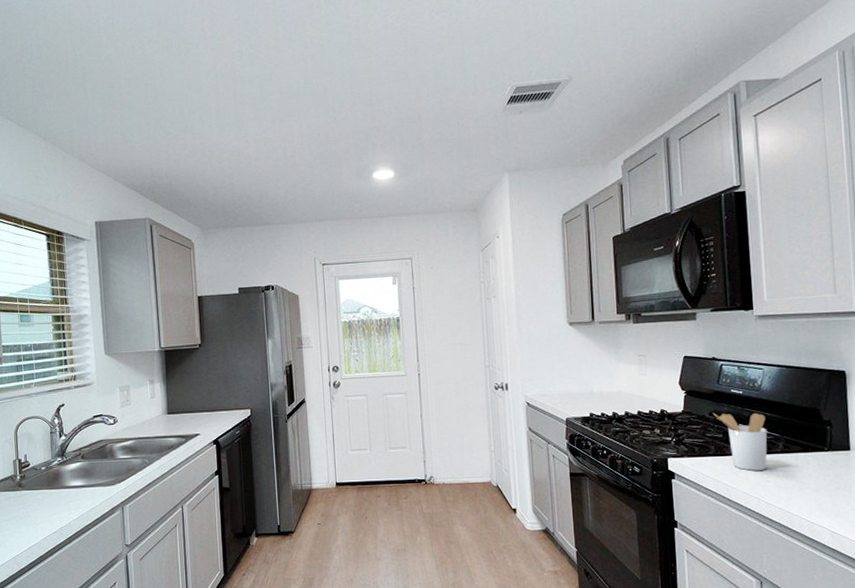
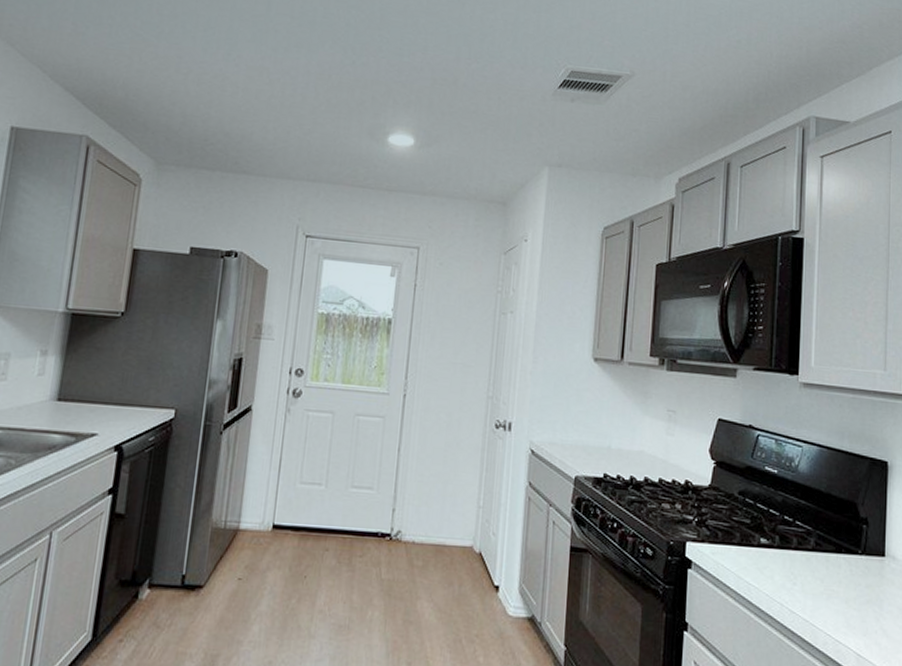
utensil holder: present [713,412,768,471] -> none [743,491,800,570]

